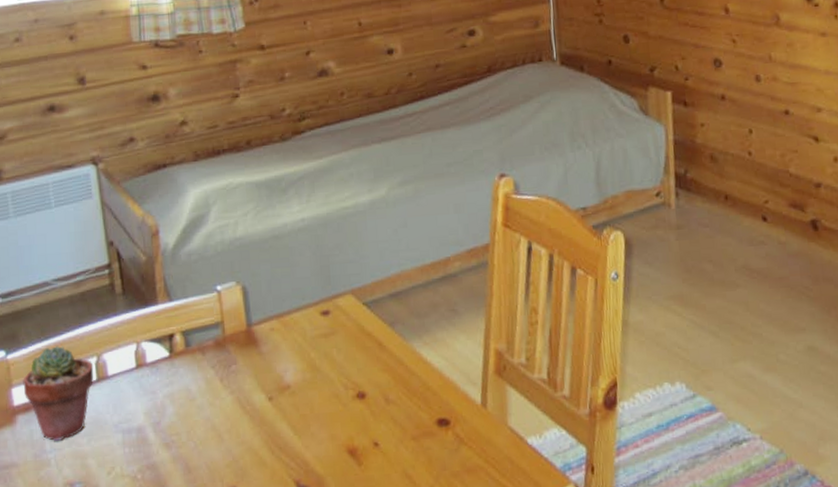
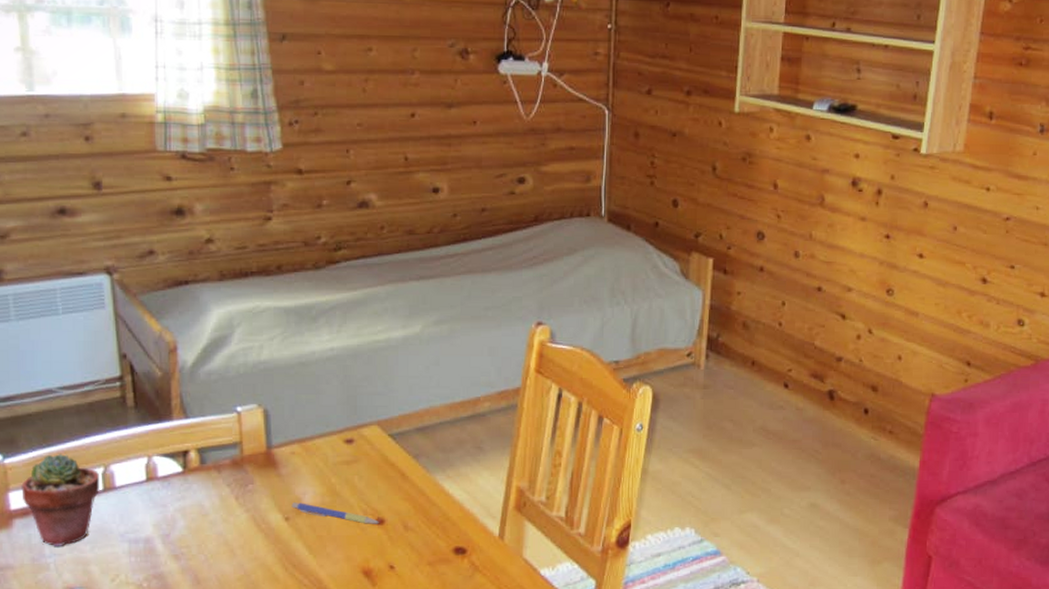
pen: none [274,380,360,400] -> present [291,503,379,524]

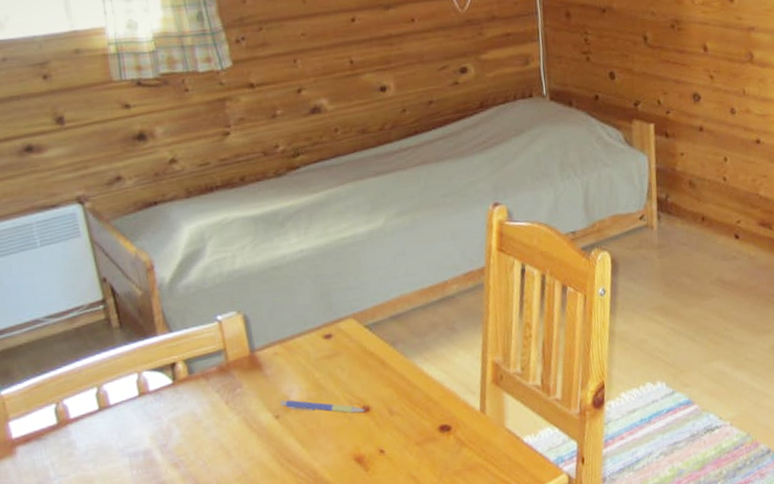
potted succulent: present [21,453,101,547] -> none [20,379,96,469]

